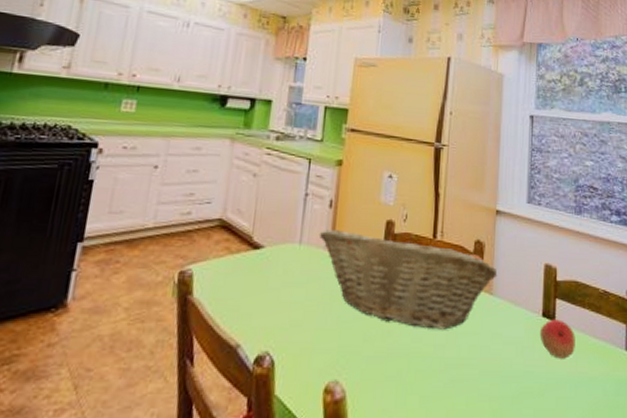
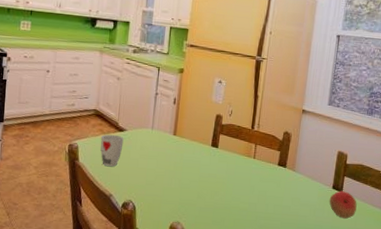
cup: none [225,253,260,301] -> present [100,134,124,166]
fruit basket: present [319,230,498,330] -> none [166,120,300,194]

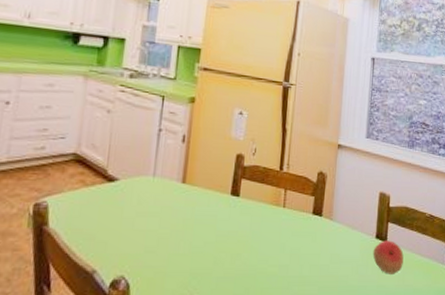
cup: present [100,134,124,166] -> none [80,186,115,230]

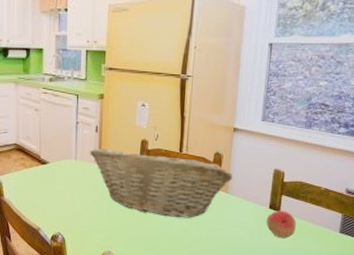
fruit basket: none [172,163,338,252] -> present [89,149,233,218]

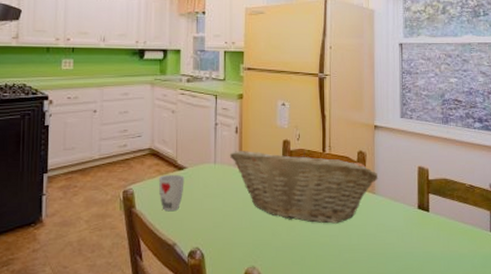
cup: none [23,168,47,200] -> present [158,174,185,211]
fruit: present [266,210,296,239] -> none [416,210,447,241]

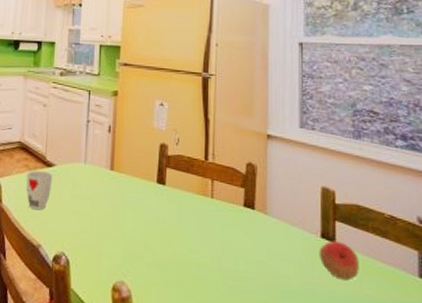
fruit basket: present [229,151,379,224] -> none [100,151,272,244]
fruit: none [416,210,447,241] -> present [318,241,359,281]

